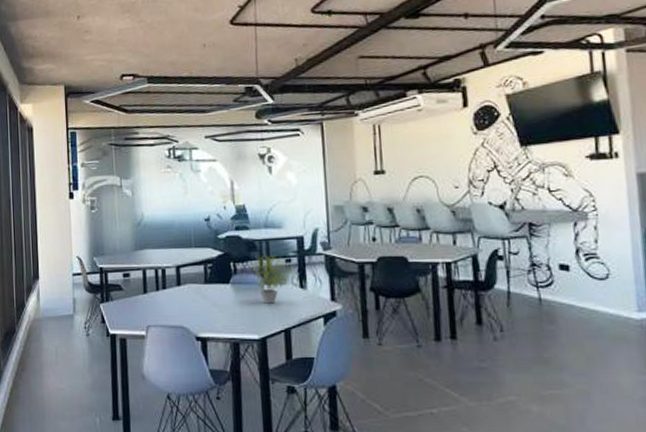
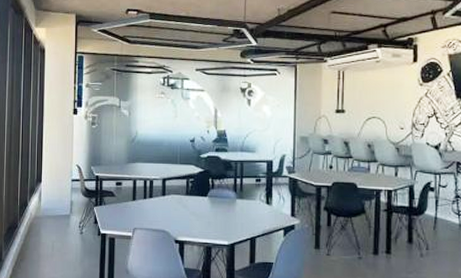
potted plant: present [252,252,293,304] -> none [227,171,261,216]

